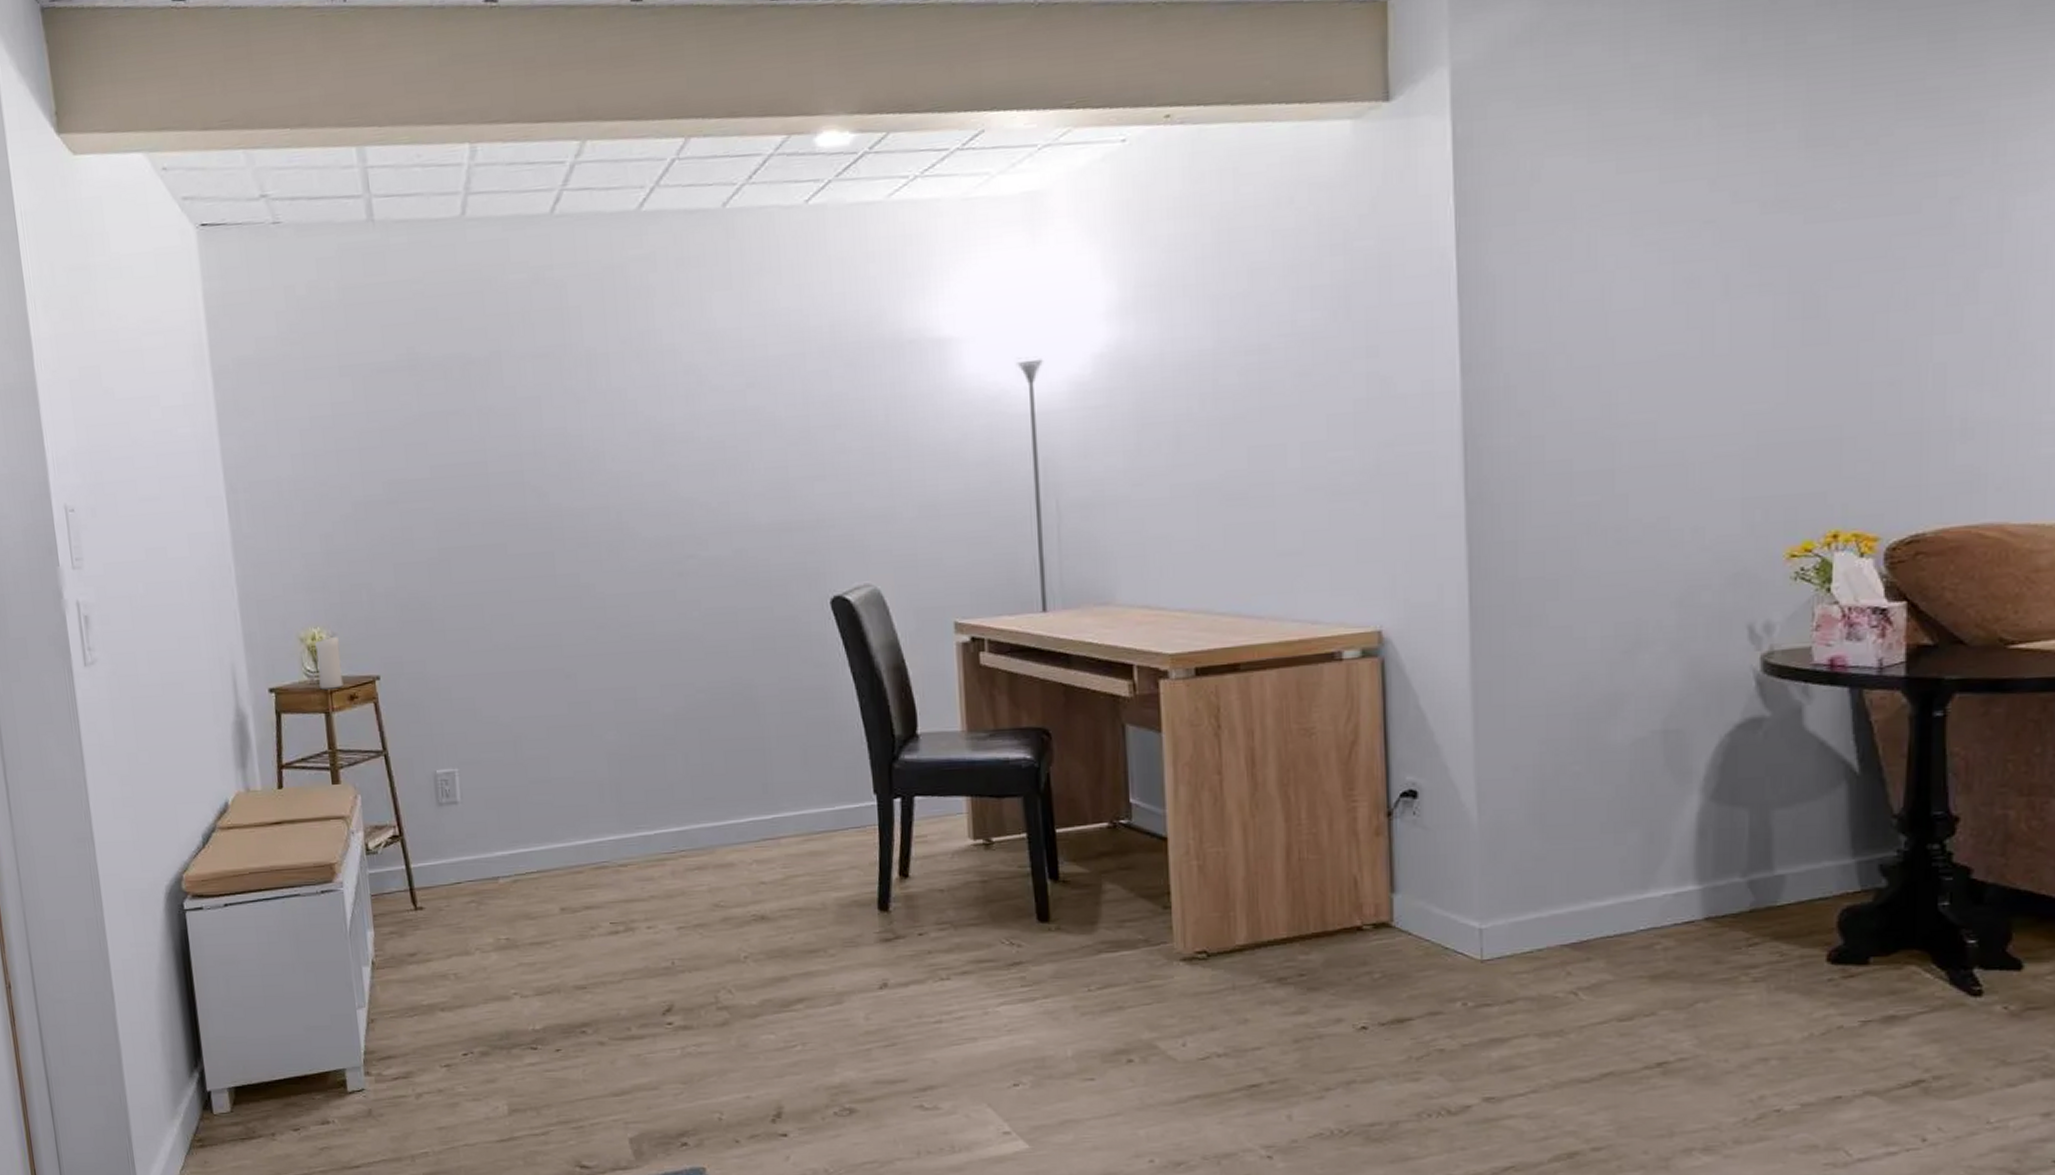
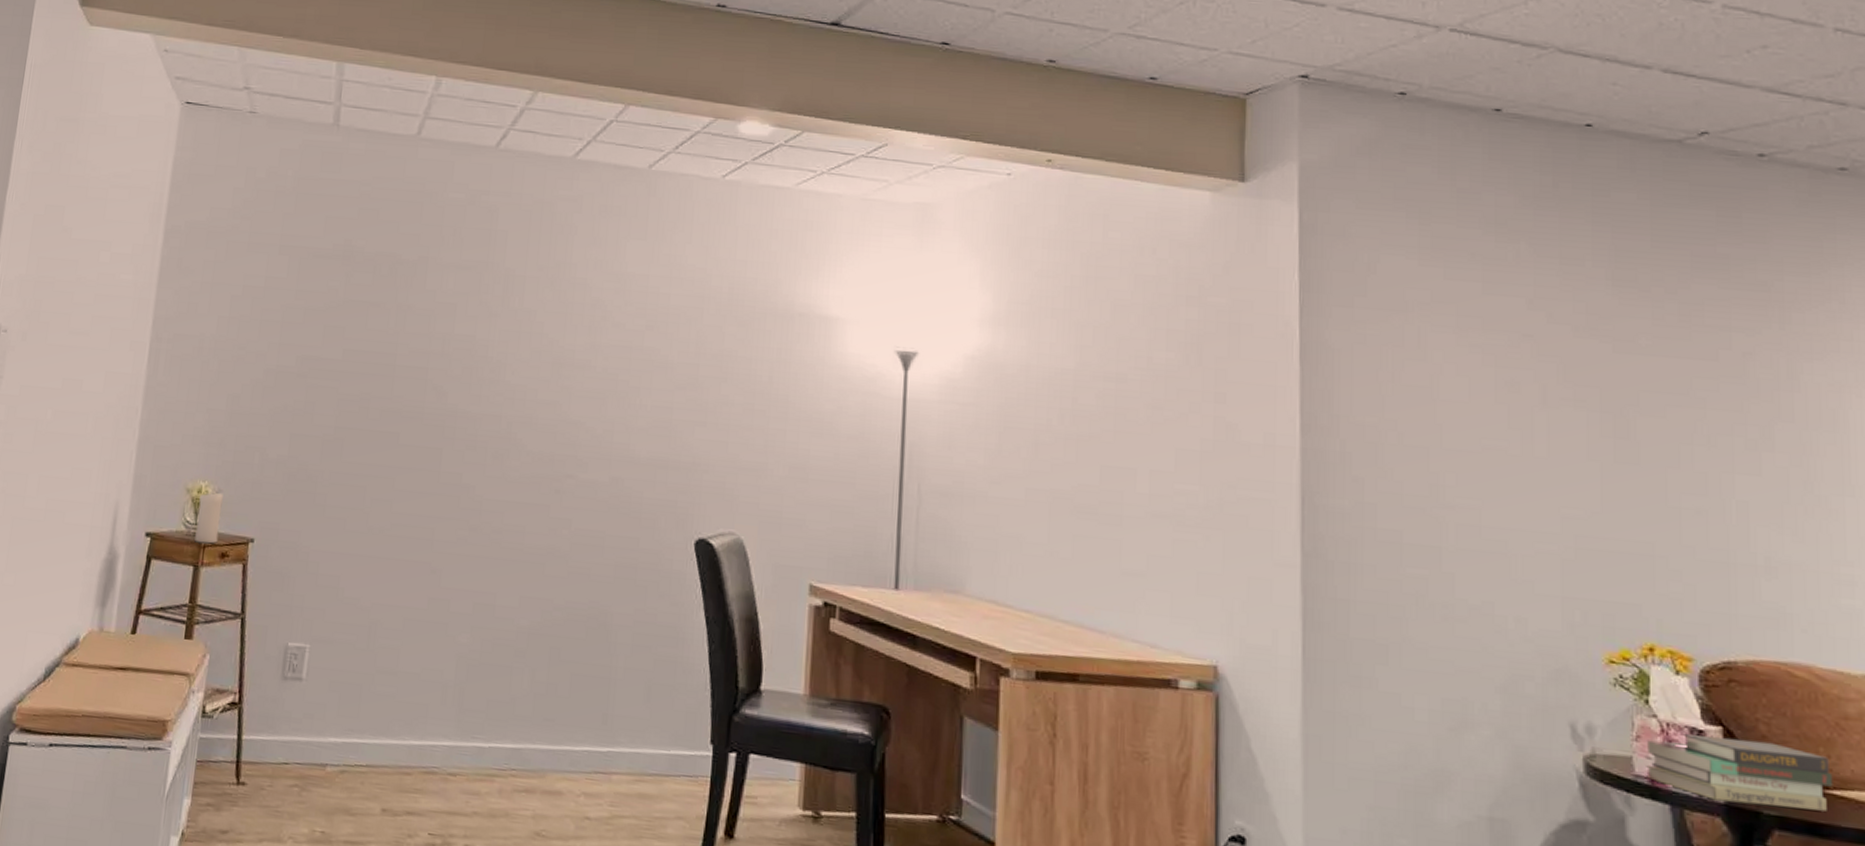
books: none [1825,608,2019,675] -> present [1646,734,1833,811]

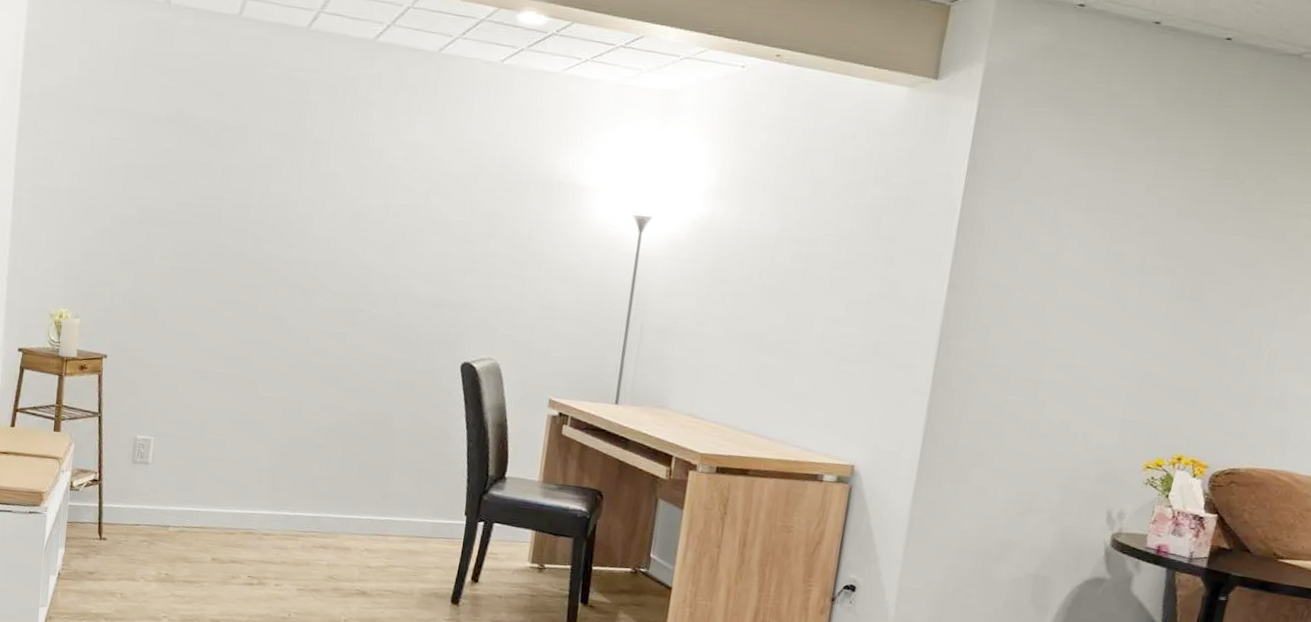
books: present [1646,734,1833,811] -> none [1154,519,1288,574]

